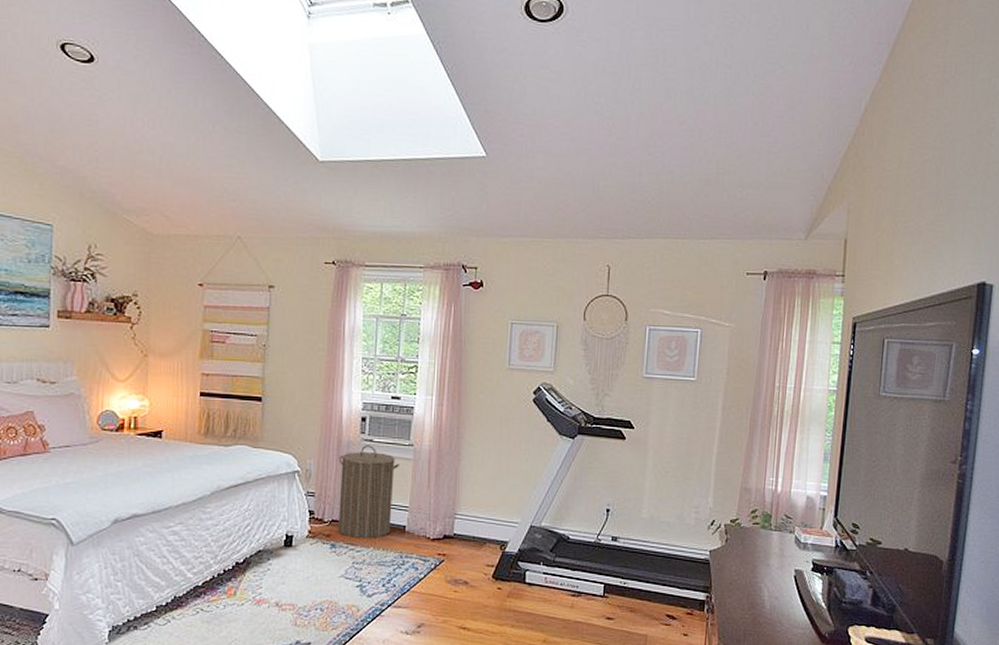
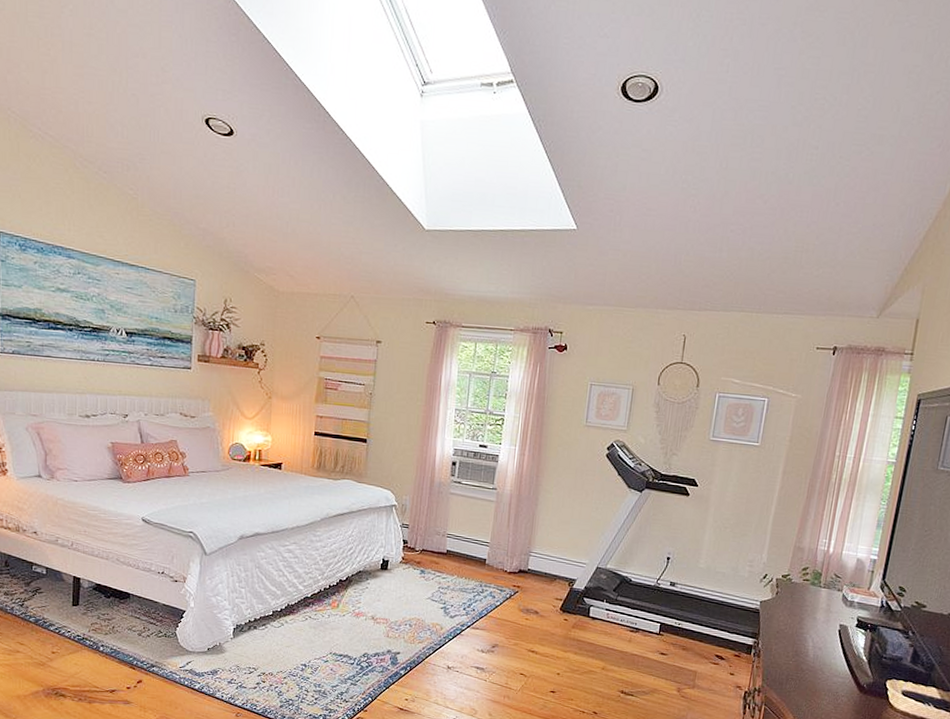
laundry hamper: present [338,445,399,539] -> none [427,486,483,568]

